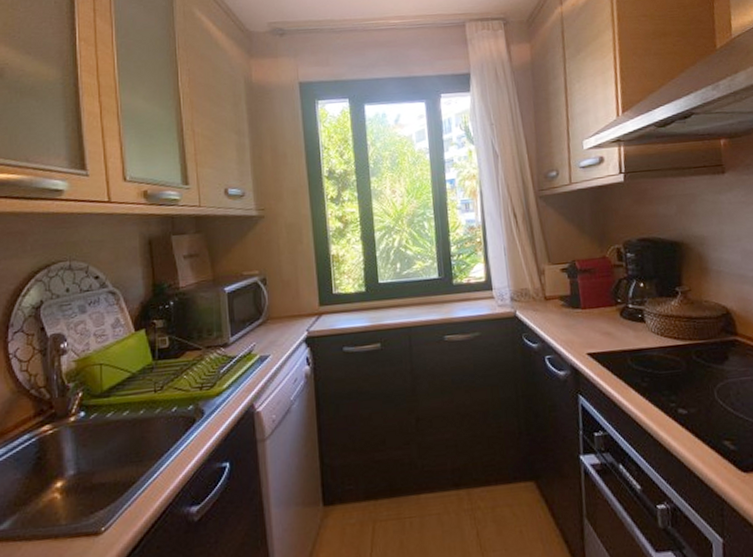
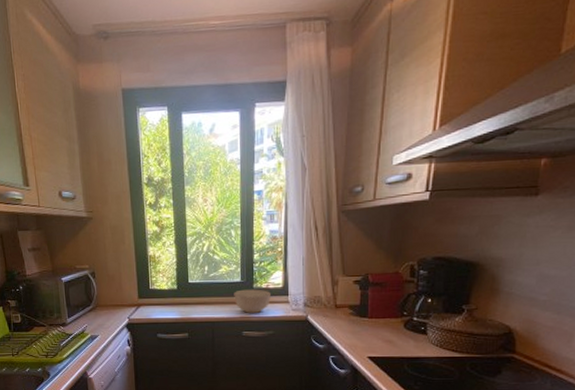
bowl: none [431,285,473,314] -> present [234,289,271,314]

